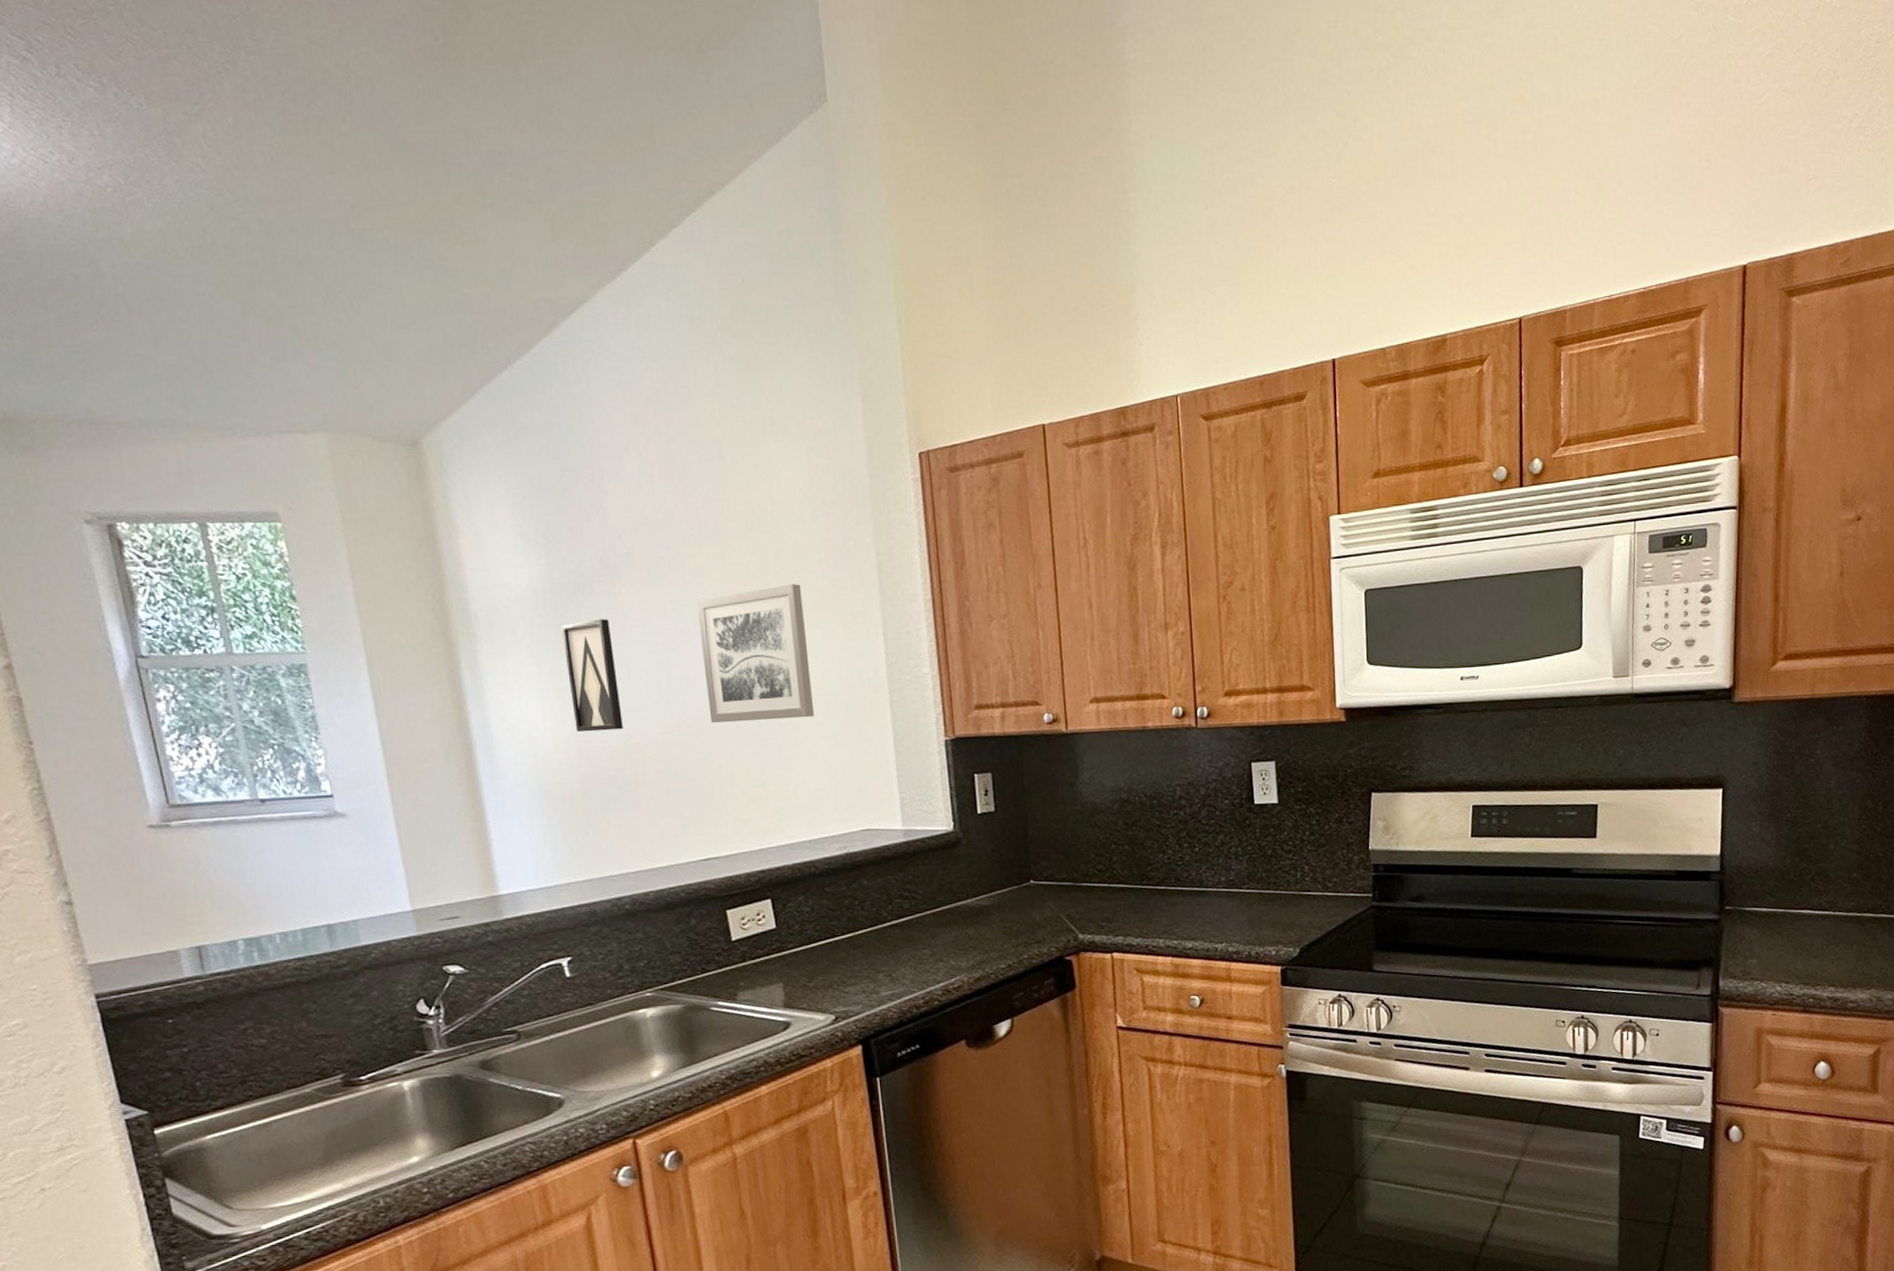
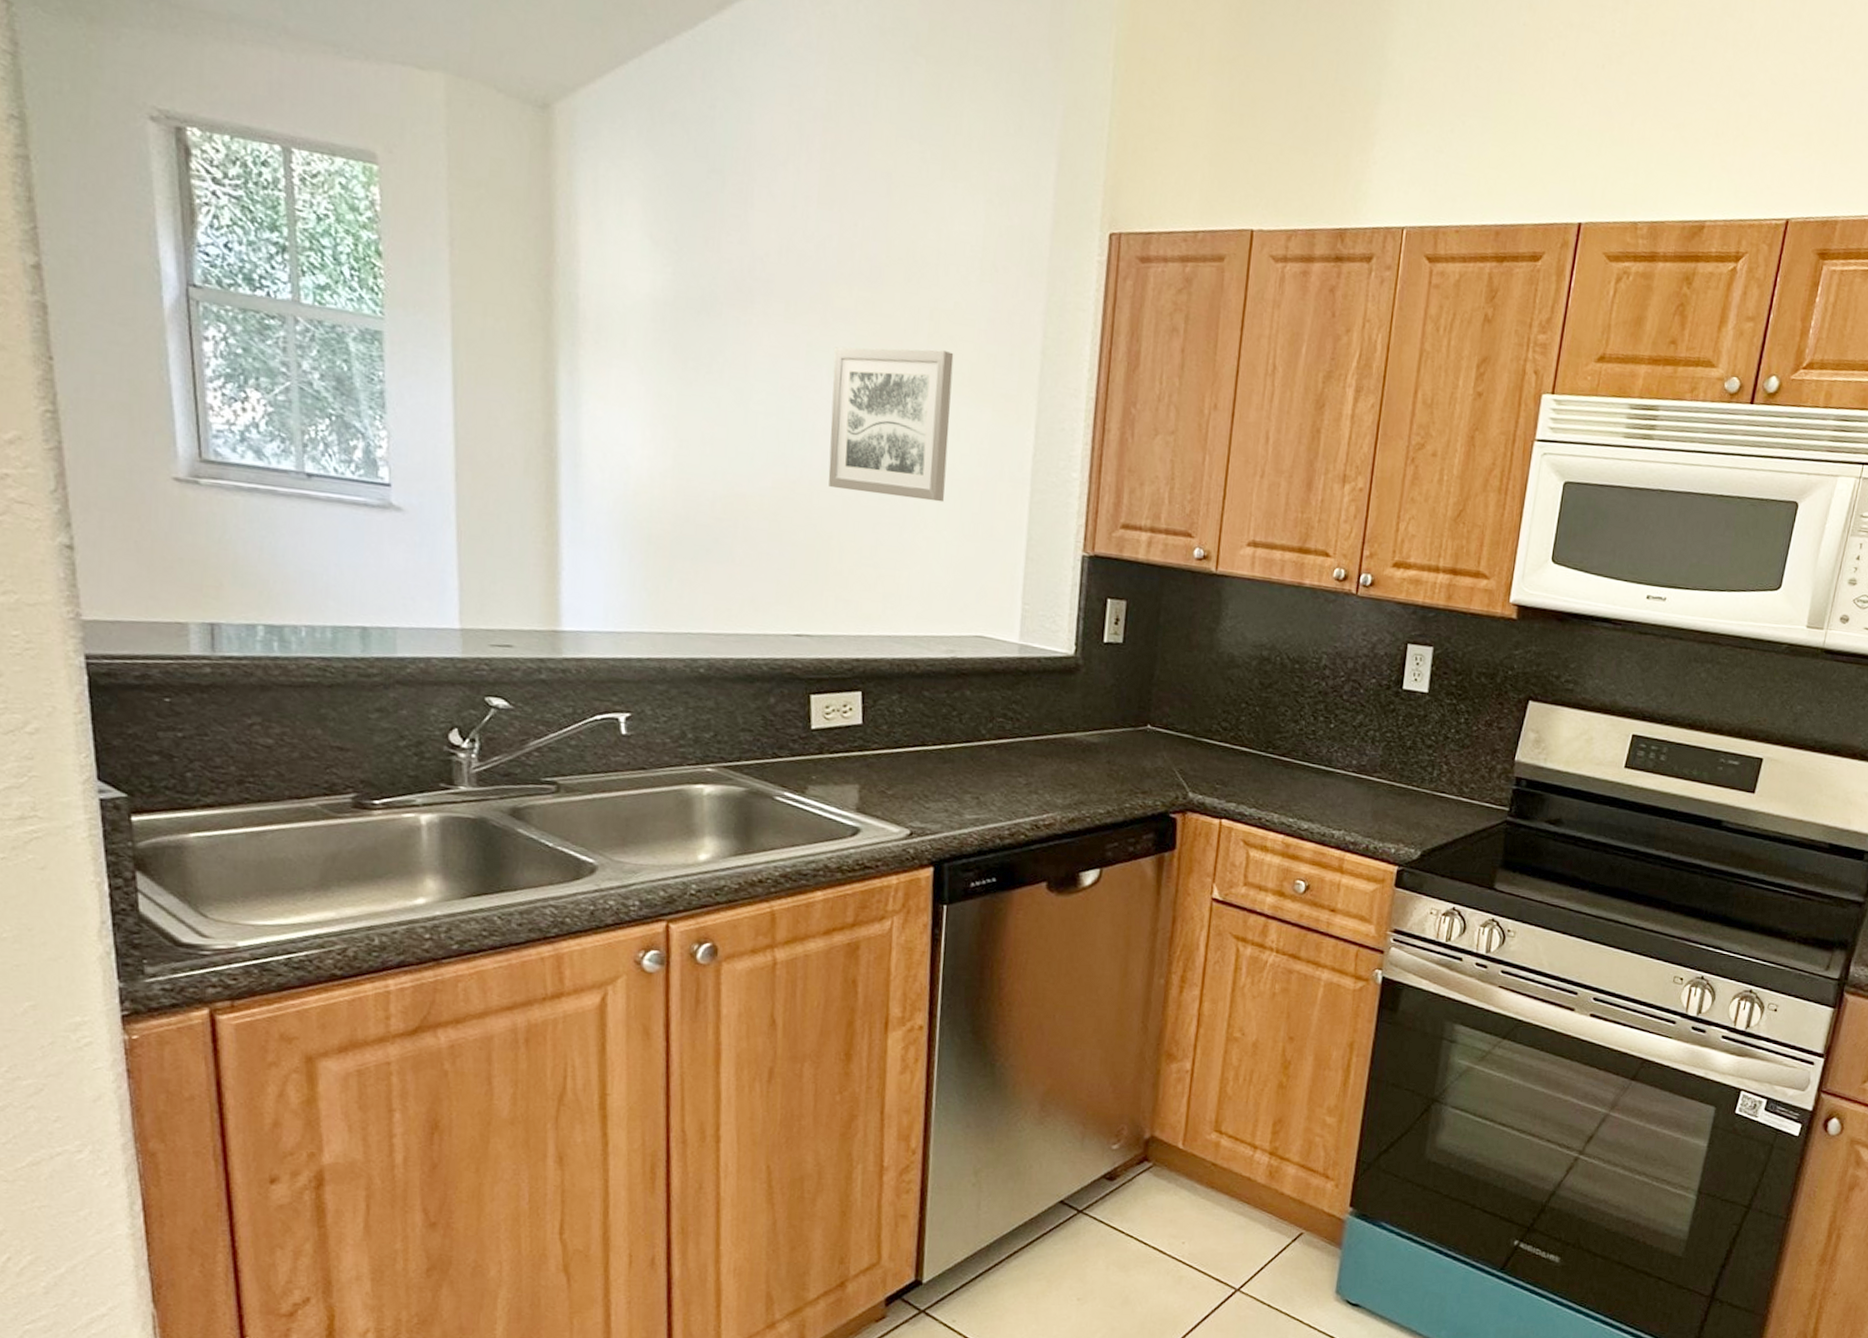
wall art: present [562,619,623,733] -> none [676,345,734,475]

